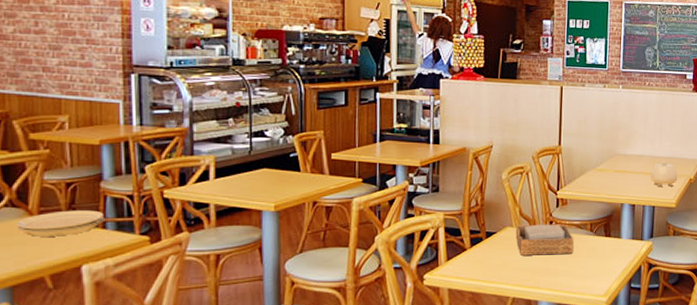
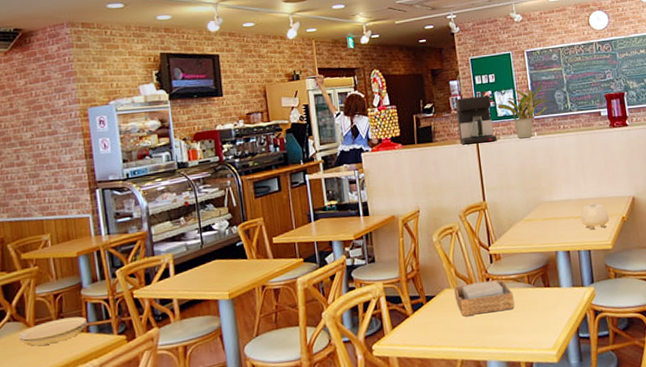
coffee maker: none [544,39,583,88] -> present [455,95,498,146]
potted plant: none [583,38,645,90] -> present [493,84,556,139]

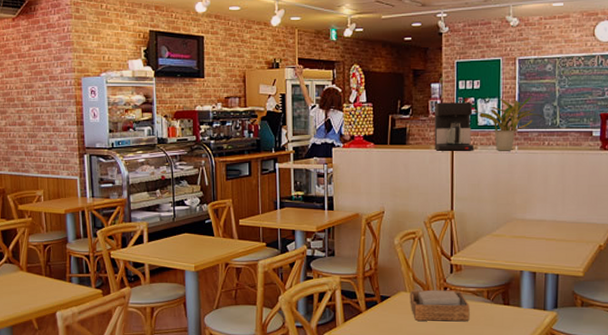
plate: present [19,316,88,346] -> none [13,267,71,288]
sugar bowl: present [580,202,610,229] -> none [552,226,585,254]

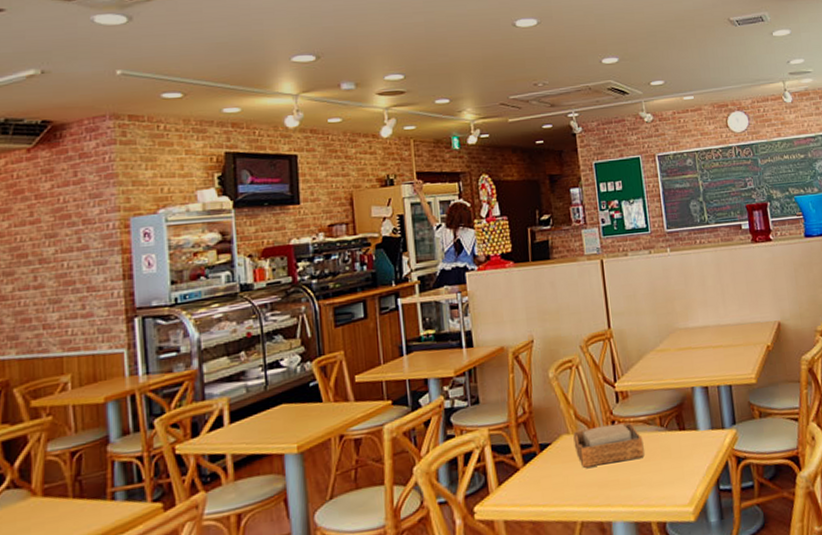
coffee maker: present [434,102,475,152] -> none [577,205,625,264]
potted plant: present [474,96,543,151] -> none [620,193,691,256]

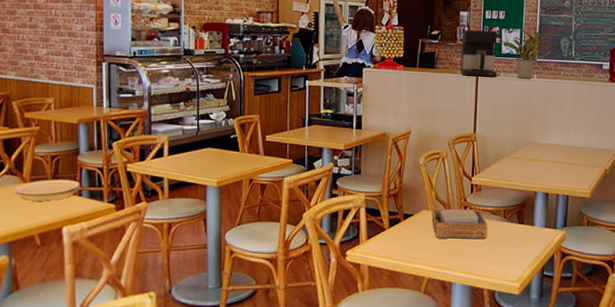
plate: none [20,479,114,521] -> present [14,179,81,201]
coffee maker: none [577,205,625,264] -> present [460,30,498,78]
potted plant: none [620,193,691,256] -> present [499,28,560,79]

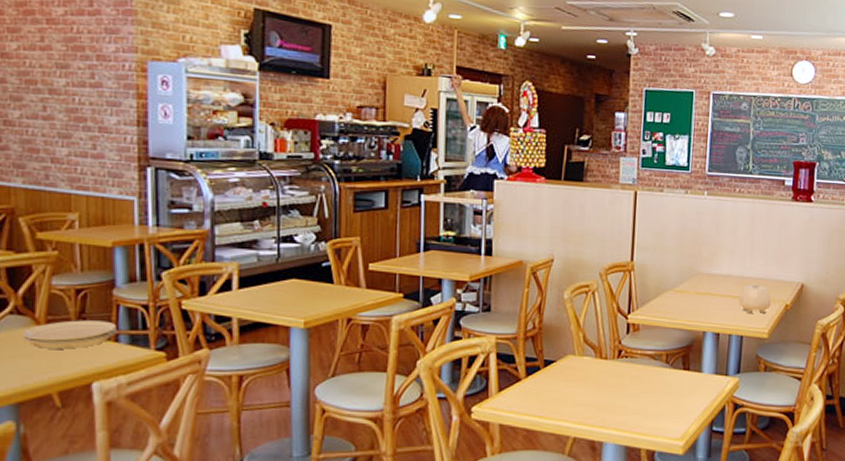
napkin holder: present [431,208,488,239] -> none [578,352,647,390]
coffee maker: present [460,30,498,78] -> none [615,135,661,194]
potted plant: present [499,28,560,79] -> none [662,135,736,197]
sugar bowl: none [564,151,593,177] -> present [738,282,771,313]

